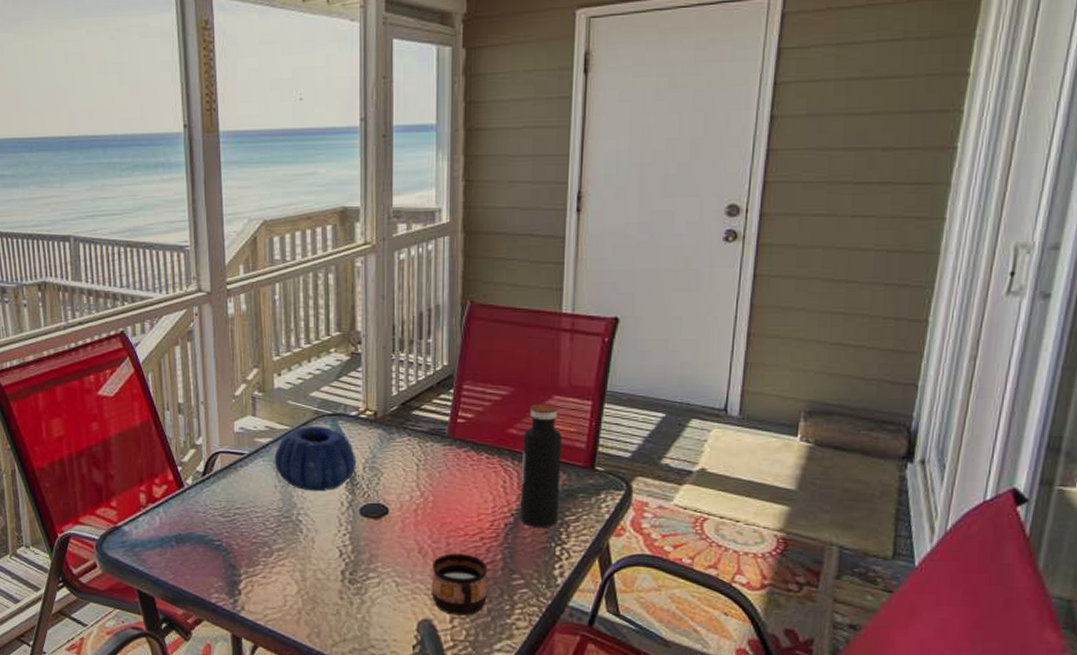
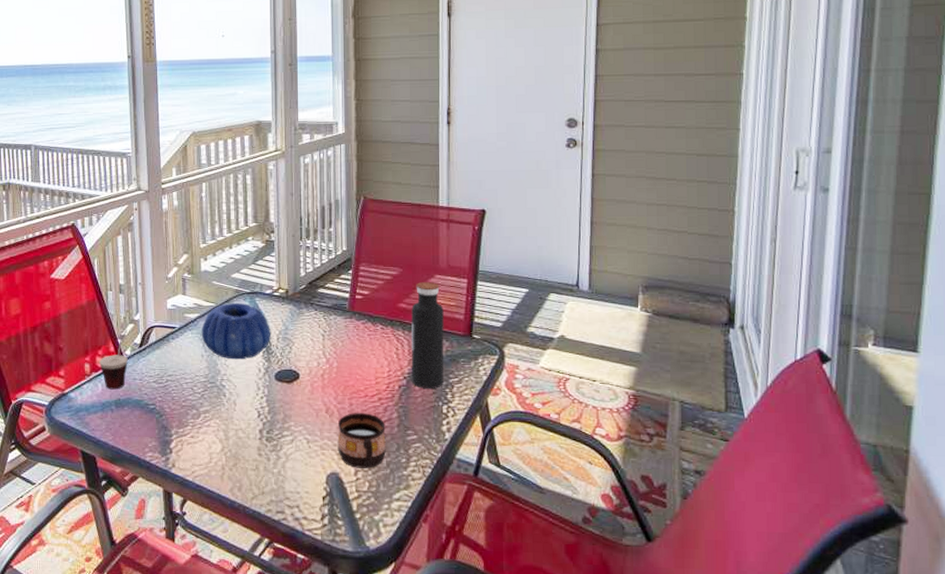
cup: none [156,456,189,523] -> present [99,330,128,390]

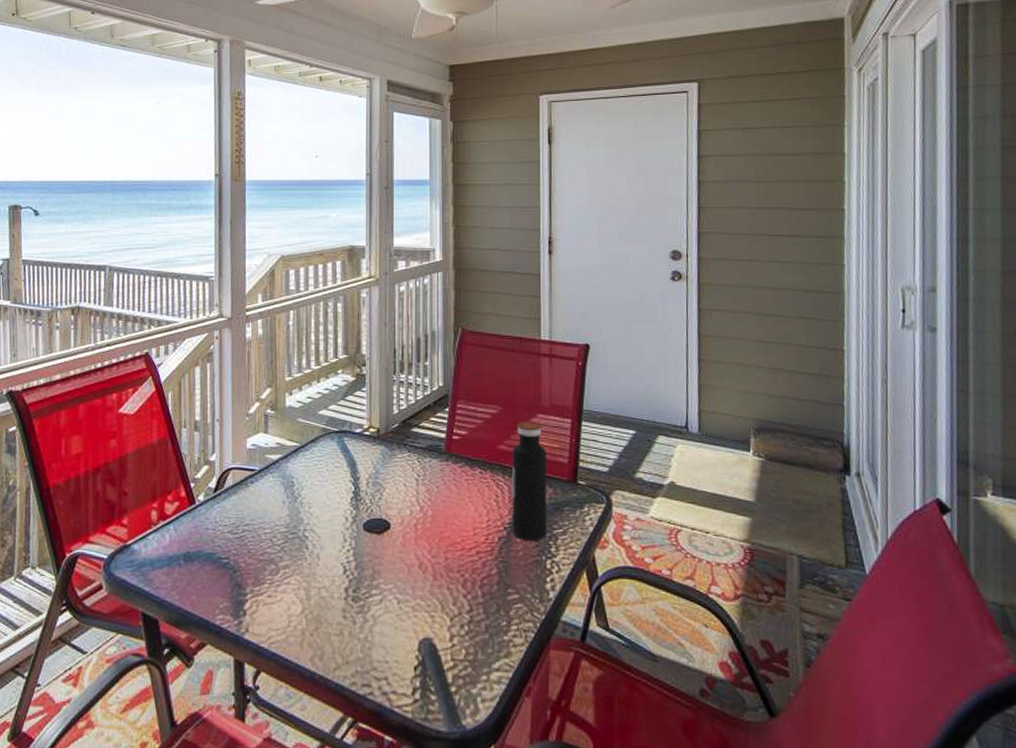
cup: present [99,330,128,390] -> none [168,472,202,541]
decorative bowl: present [201,302,270,360] -> none [283,442,359,507]
cup: present [337,413,386,468] -> none [431,568,485,633]

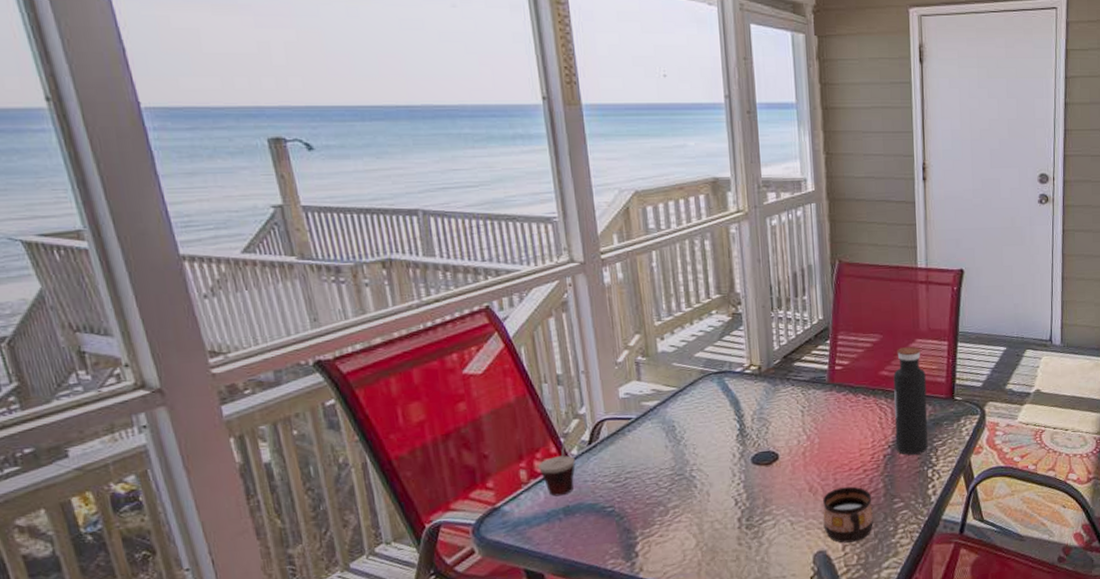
cup: none [168,472,202,541] -> present [538,426,575,497]
cup: none [431,568,485,633] -> present [823,486,873,543]

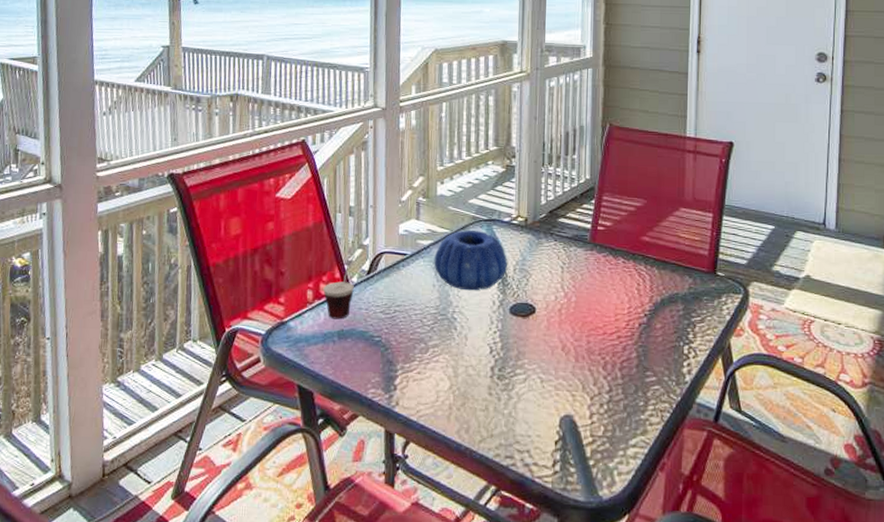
decorative bowl: none [663,384,744,447] -> present [434,229,507,291]
cup: present [823,486,873,543] -> none [573,351,624,411]
water bottle: present [893,347,928,456] -> none [652,215,688,328]

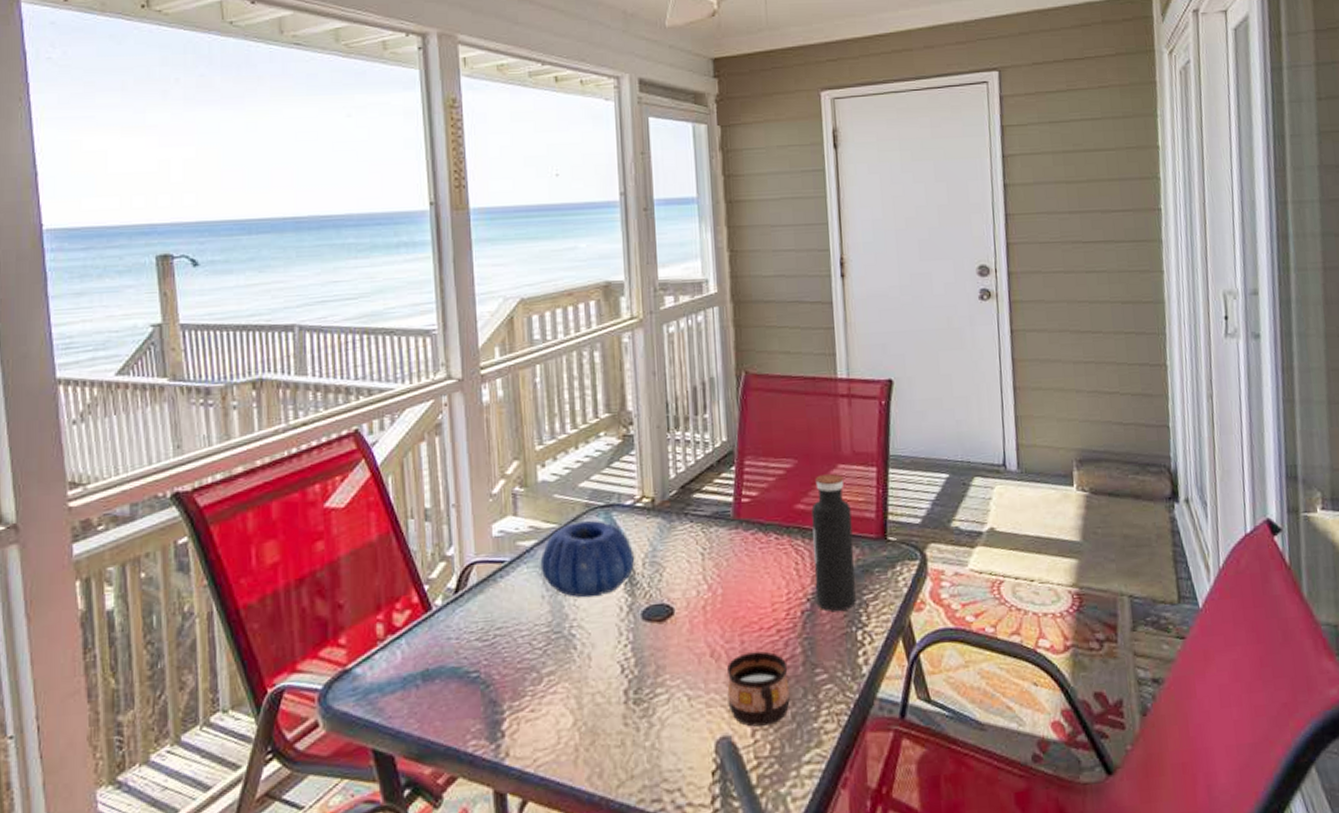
cup: present [323,255,356,320] -> none [397,571,439,657]
cup: none [573,351,624,411] -> present [727,651,790,727]
water bottle: none [652,215,688,328] -> present [811,474,856,612]

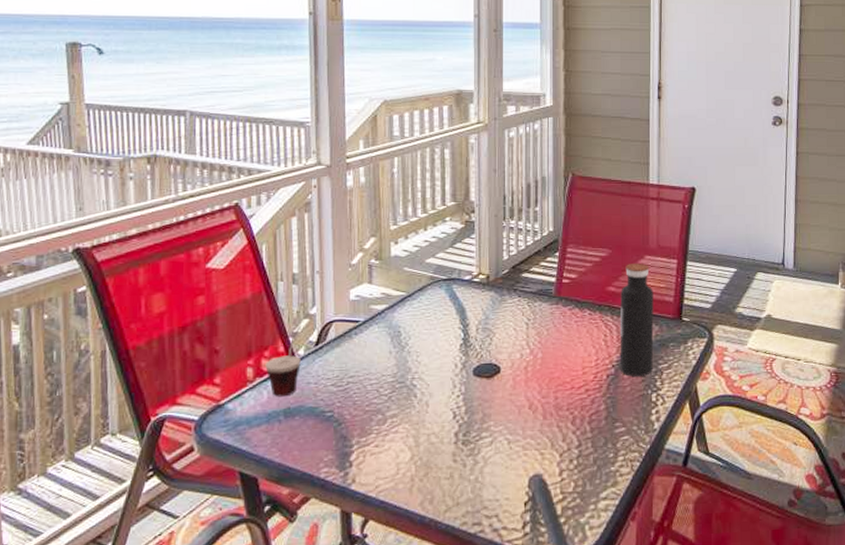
cup: none [397,571,439,657] -> present [265,326,301,397]
decorative bowl: present [540,520,634,598] -> none [389,290,469,355]
cup: present [727,651,790,727] -> none [541,406,593,468]

